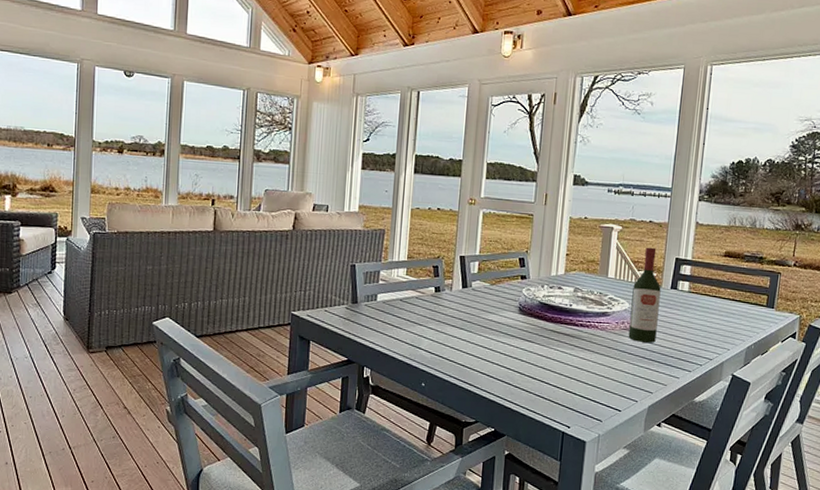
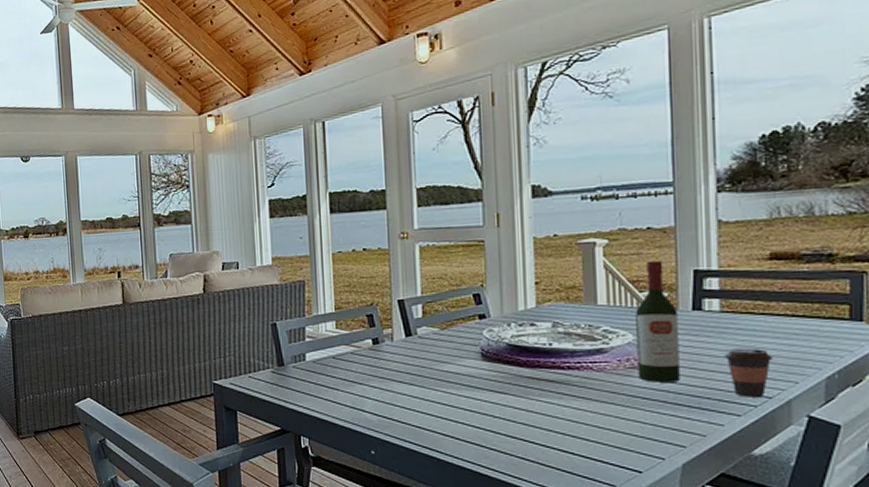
coffee cup: none [686,320,717,359] -> present [724,347,773,397]

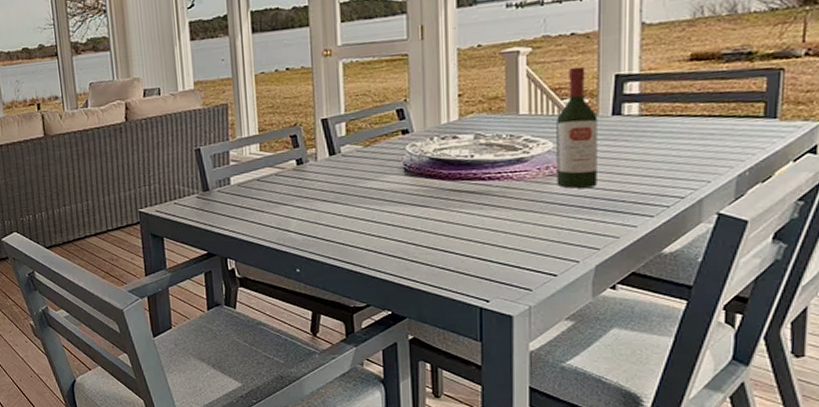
coffee cup: present [724,347,773,397] -> none [641,150,687,198]

